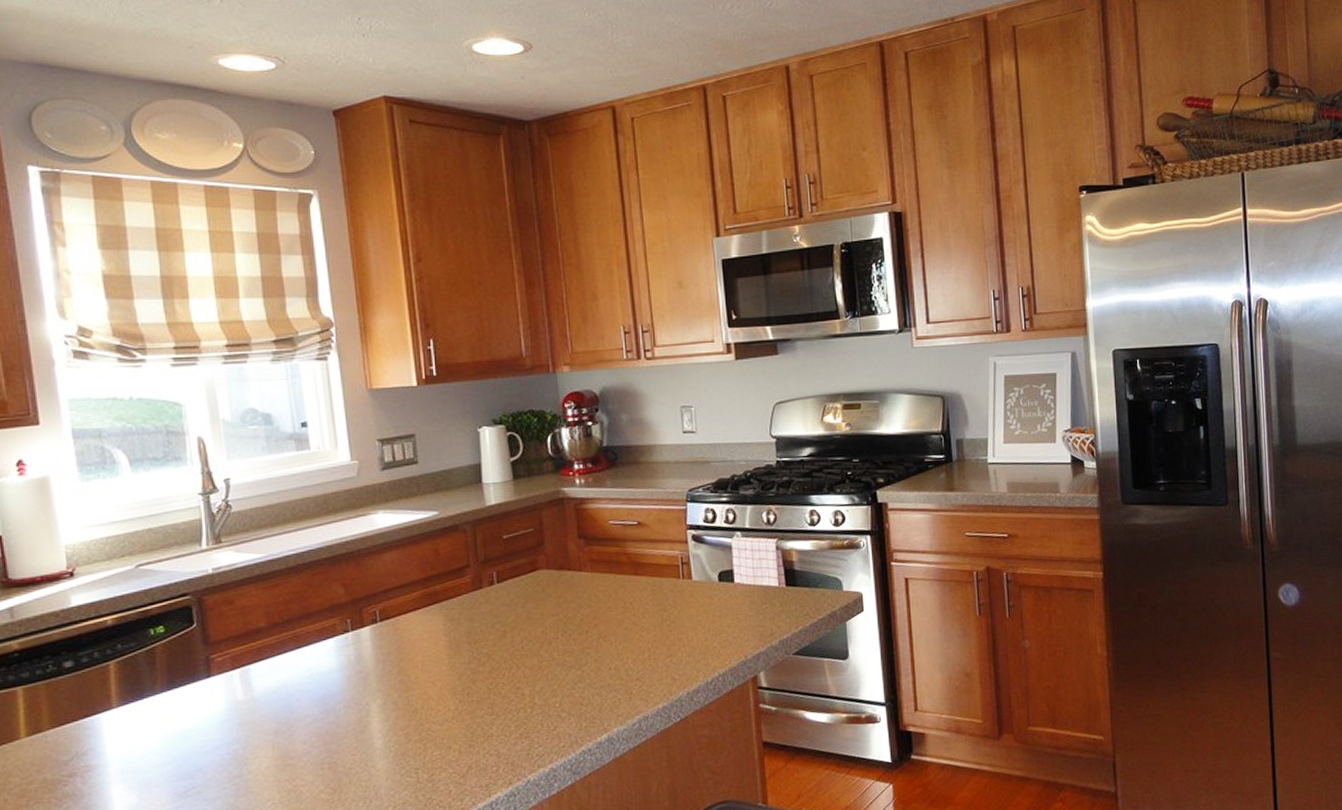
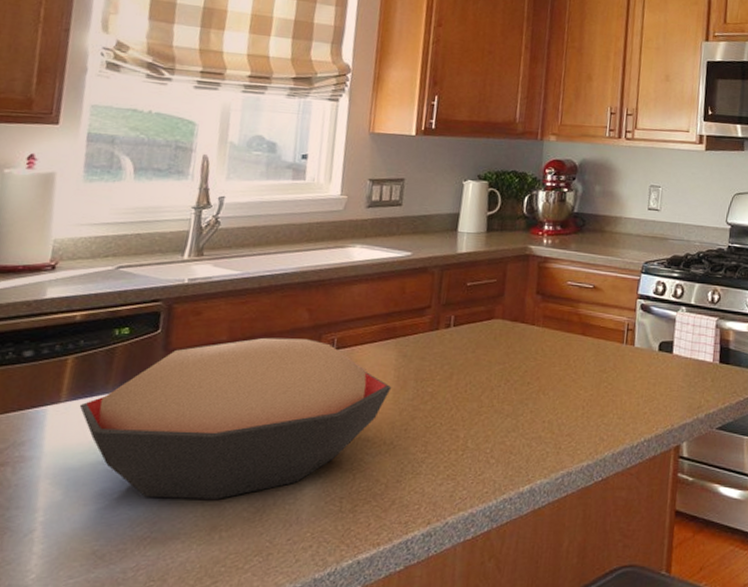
decorative bowl: none [132,614,445,791] -> present [79,337,392,499]

